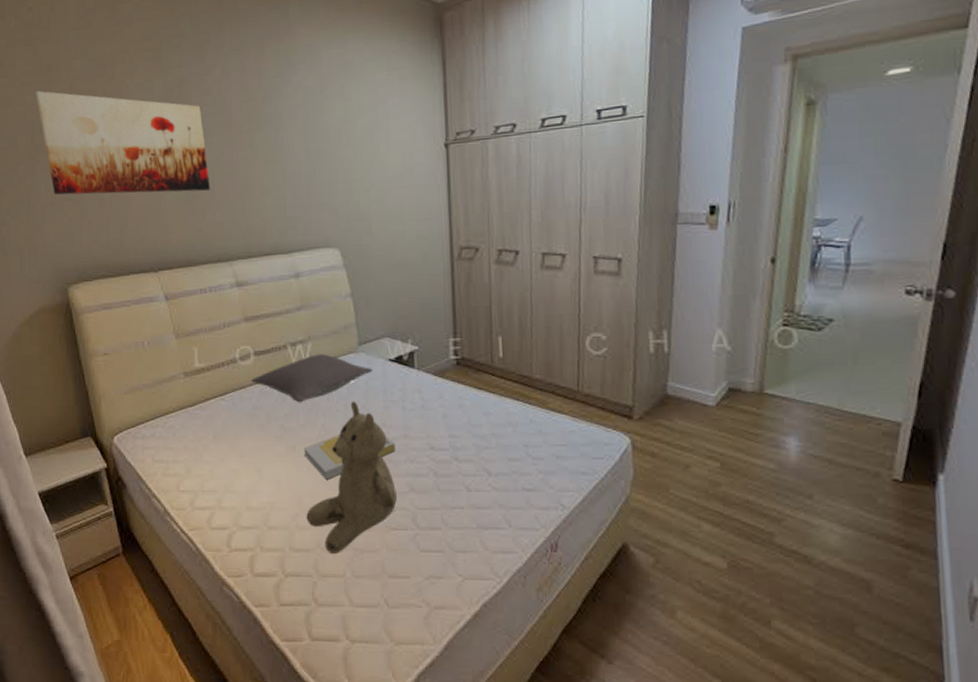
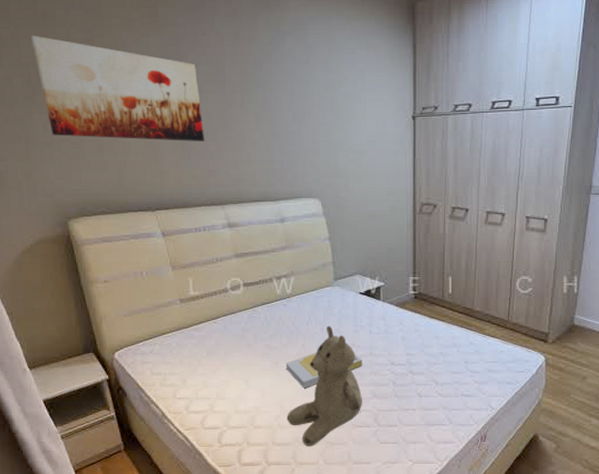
pillow: present [252,354,373,403] -> none [241,287,346,327]

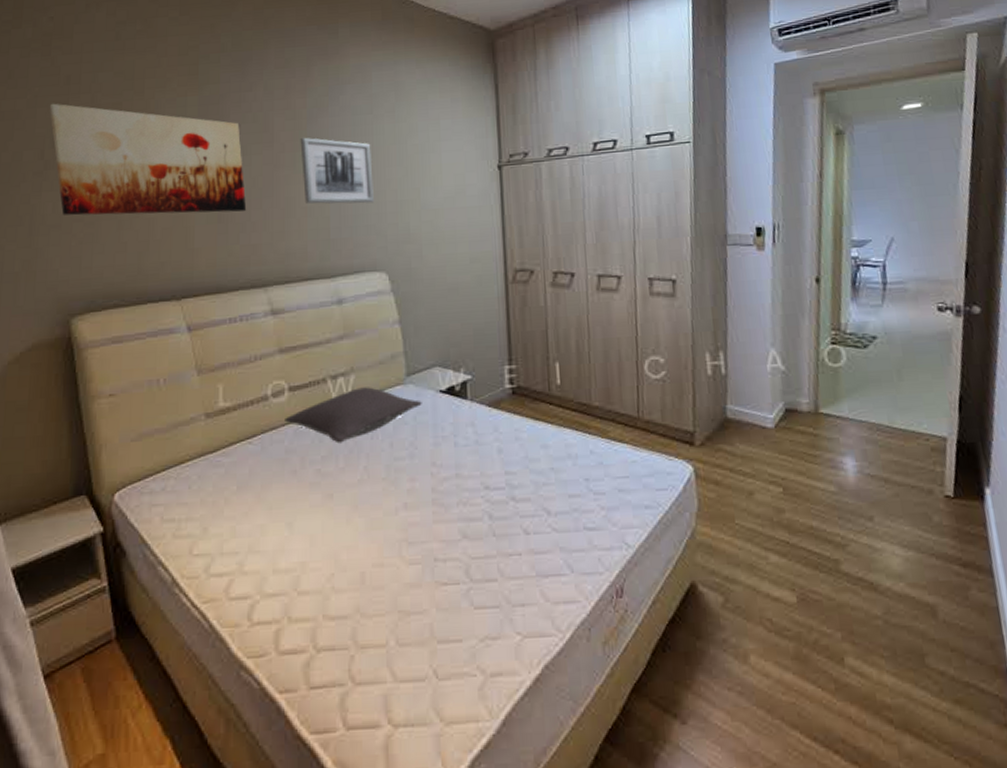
pillow: none [241,287,346,327] -> present [285,387,422,444]
wall art: none [248,80,310,142] -> present [300,137,374,204]
book: present [285,352,363,388] -> none [343,477,447,531]
teddy bear: present [287,325,363,447] -> none [344,438,449,621]

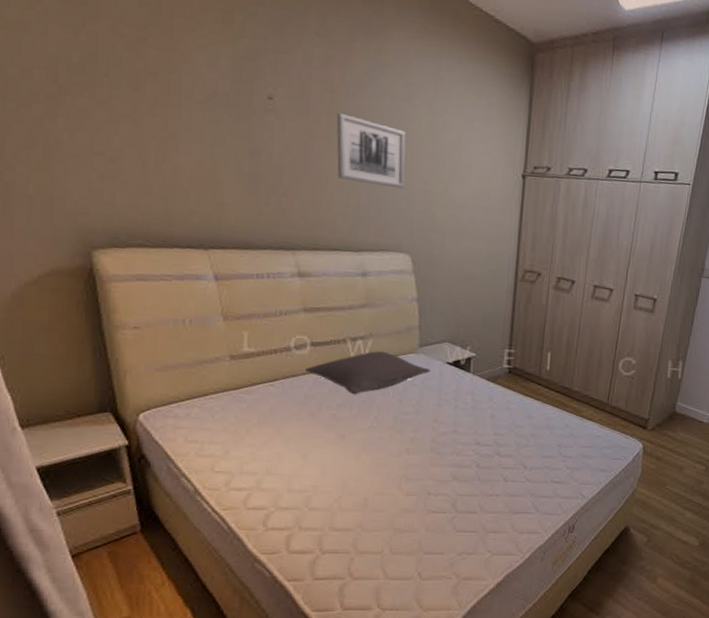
wall art: present [49,103,247,216] -> none [63,22,279,175]

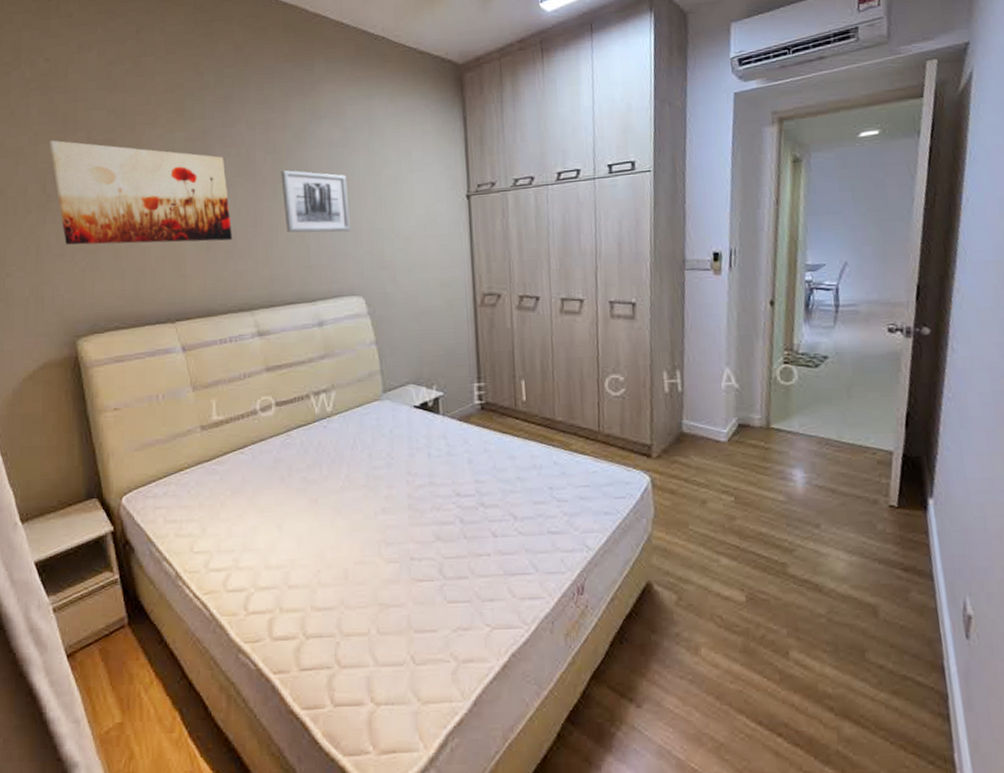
wall art: none [63,22,279,175] -> present [49,140,233,245]
pillow: present [305,351,431,395] -> none [273,402,398,454]

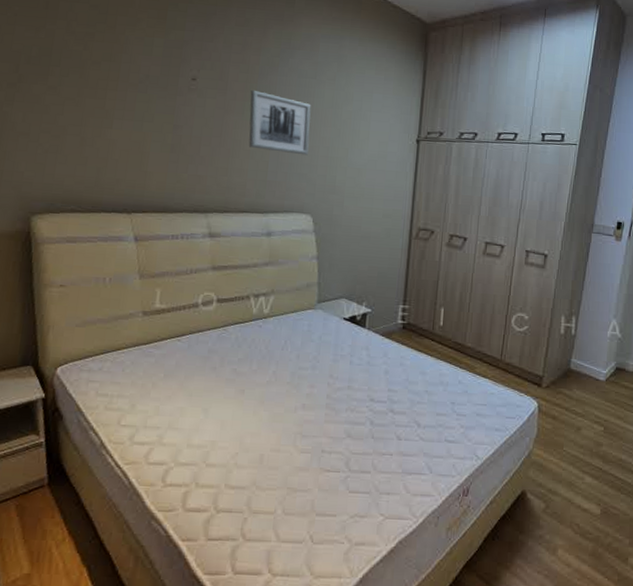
wall art: present [49,140,233,245] -> none [27,23,199,146]

